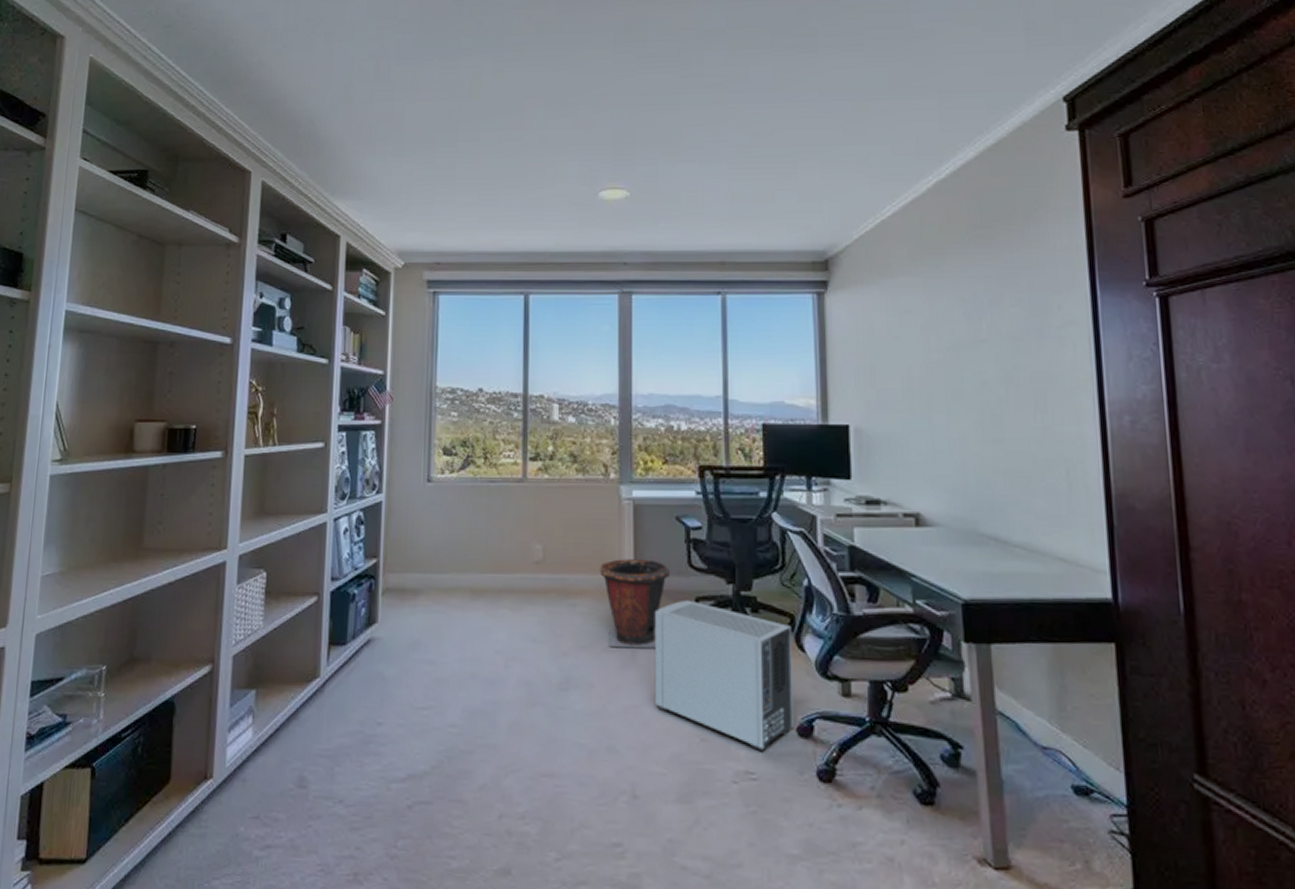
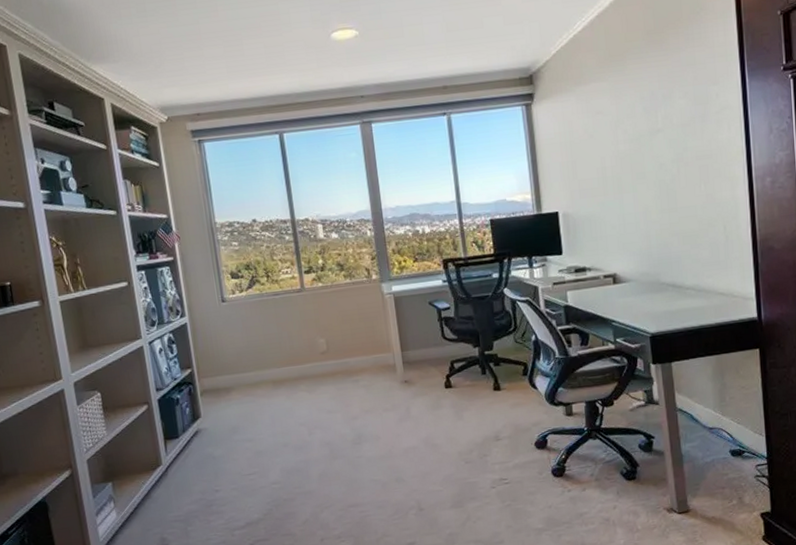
waste bin: present [600,559,669,649] -> none [373,338,429,407]
air purifier: present [654,600,795,753] -> none [420,364,533,464]

